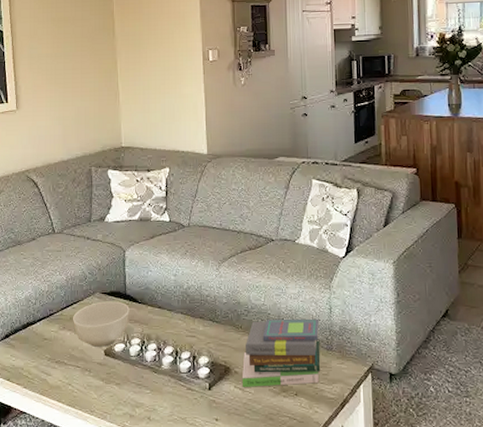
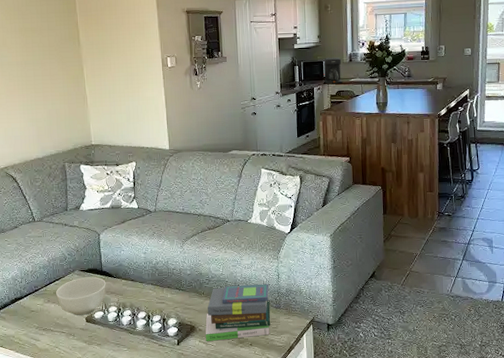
coffee maker: none [386,51,408,82] -> present [324,57,343,84]

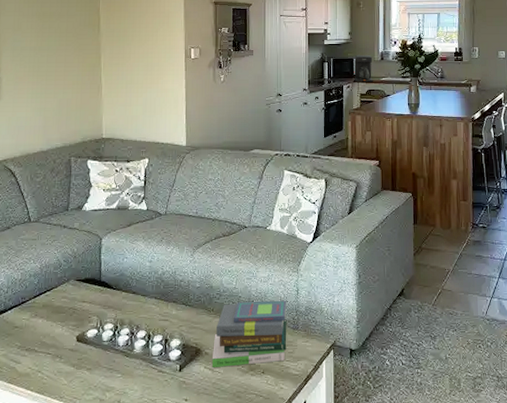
bowl: present [55,277,106,315] -> none [45,288,104,333]

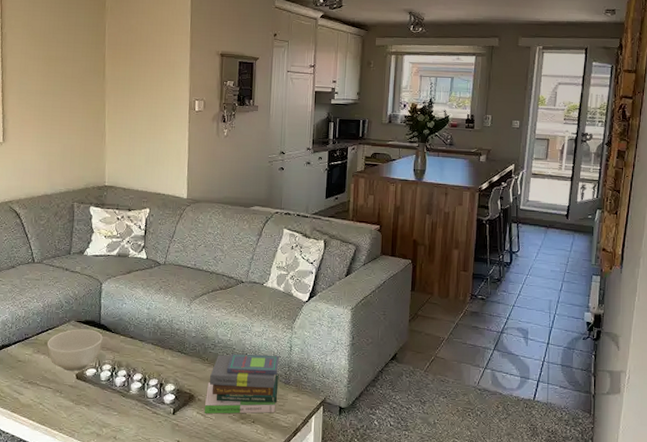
bowl: none [45,288,104,333] -> present [46,329,103,371]
coffee maker: present [354,54,373,82] -> none [359,116,380,145]

